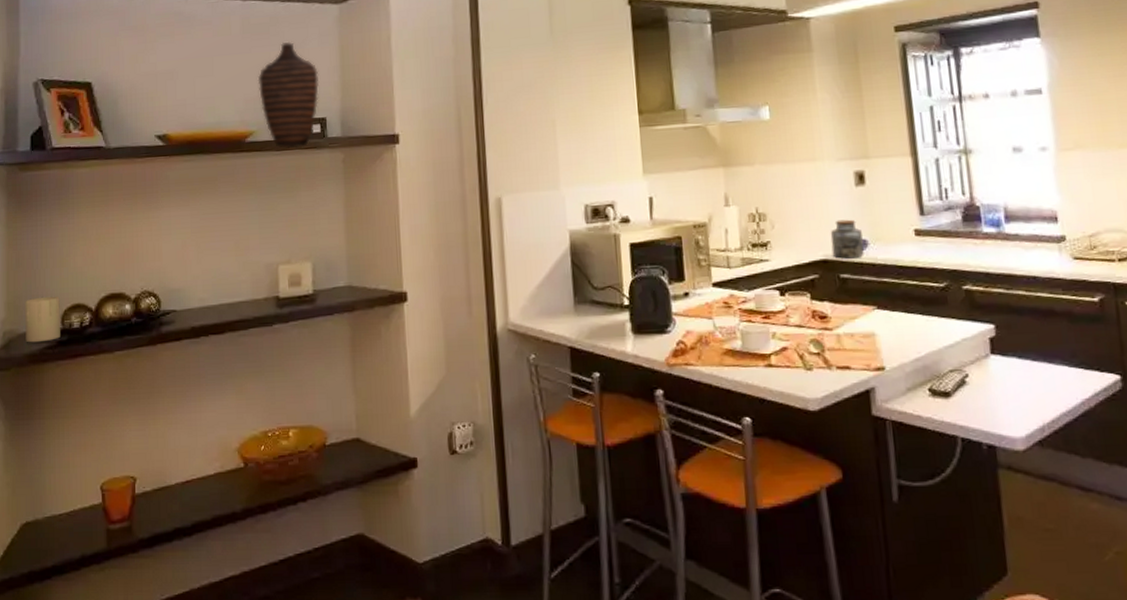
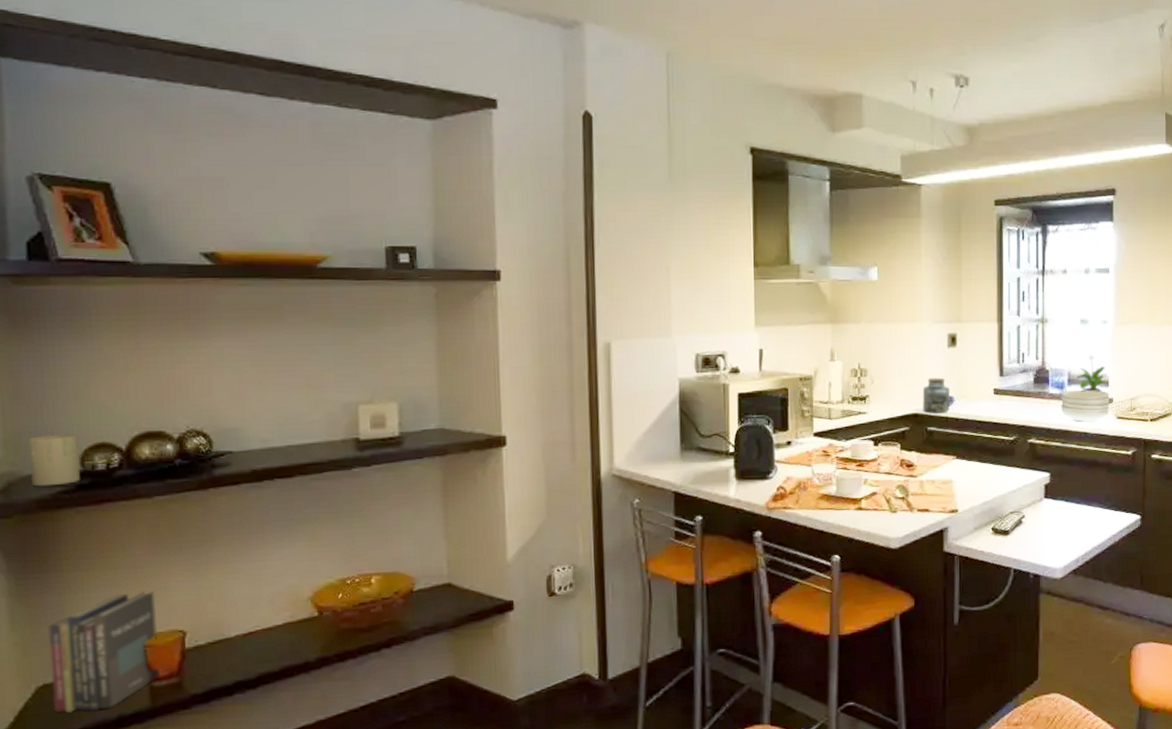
books: none [32,439,114,550] -> present [48,591,160,713]
decorative vase: present [257,41,319,149] -> none [331,157,408,279]
bowl: none [998,227,1063,265] -> present [1061,390,1110,423]
potted flower: none [1015,180,1061,231] -> present [1076,349,1111,394]

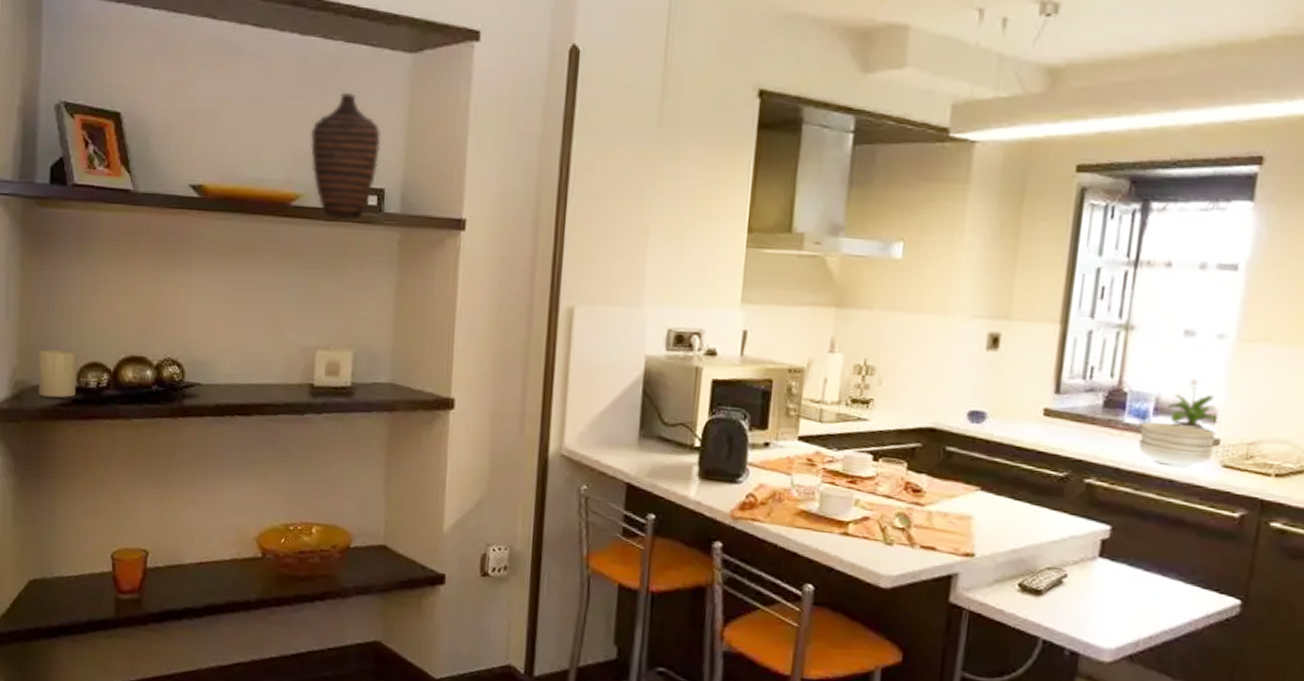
books: present [48,591,160,713] -> none [40,506,126,612]
decorative vase: none [331,157,408,279] -> present [310,92,382,221]
jar: present [922,377,950,413] -> none [942,385,982,432]

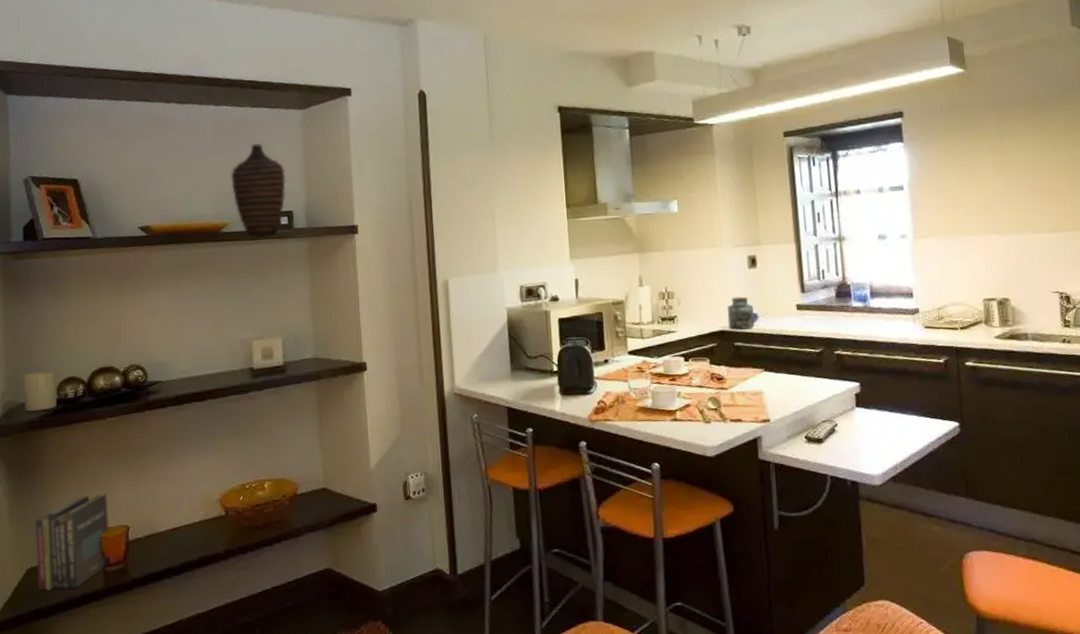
books: none [40,506,126,612] -> present [35,494,111,590]
jar: none [942,385,982,432] -> present [727,296,755,330]
bowl: present [1139,422,1216,468] -> none [864,302,916,333]
potted flower: present [1167,371,1219,432] -> none [879,262,915,305]

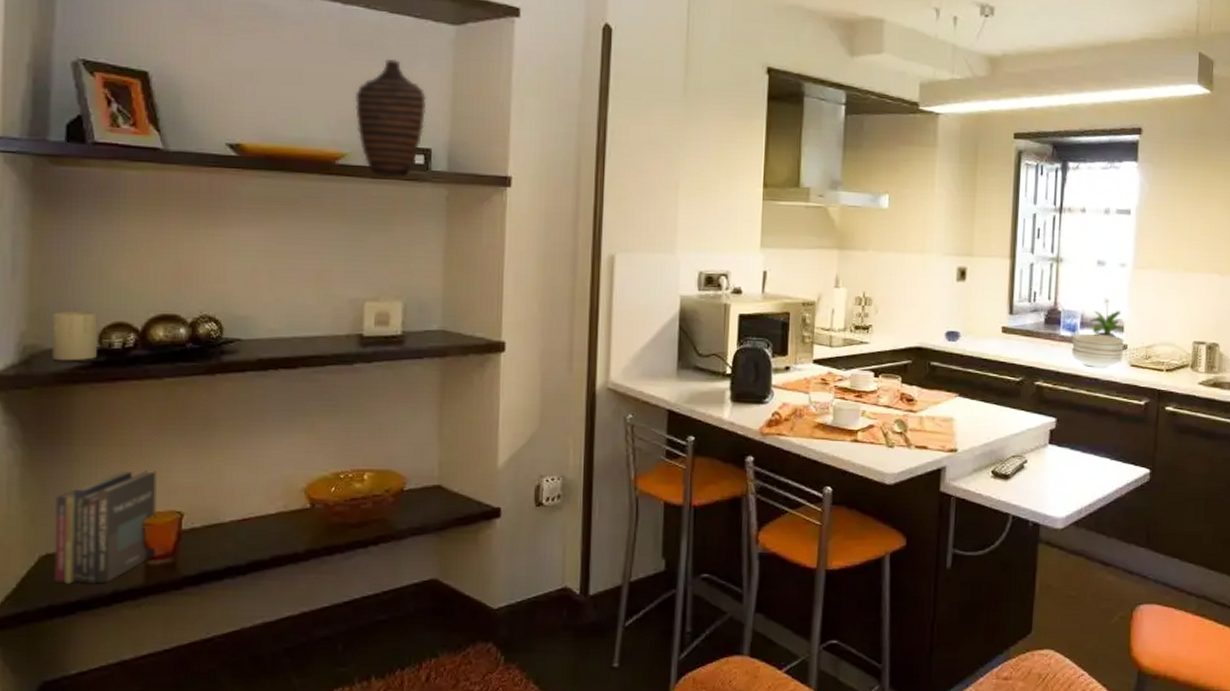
jar: present [727,296,755,330] -> none [926,311,956,348]
bowl: none [864,302,916,333] -> present [1072,334,1124,369]
potted flower: none [879,262,915,305] -> present [1090,293,1126,339]

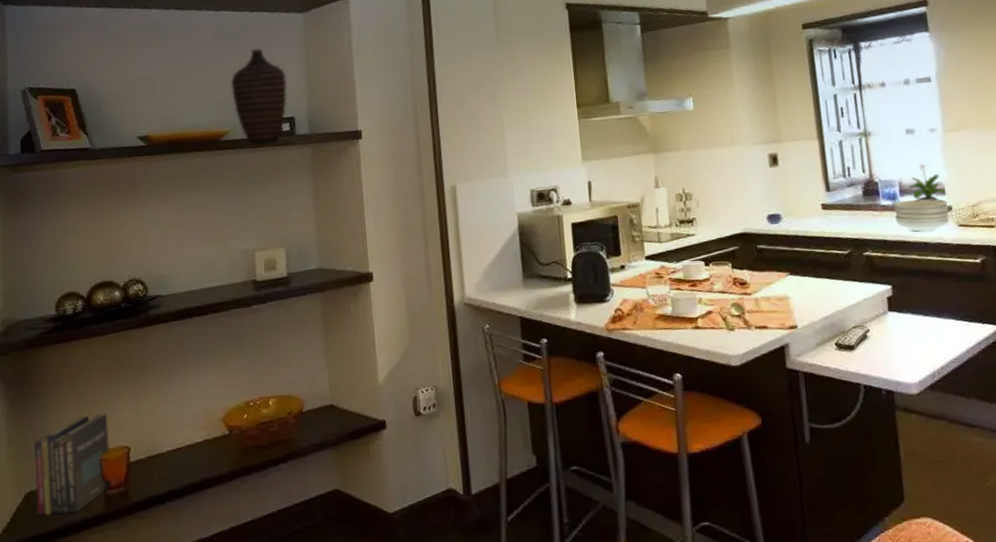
candle: present [52,310,98,361] -> none [21,285,55,329]

